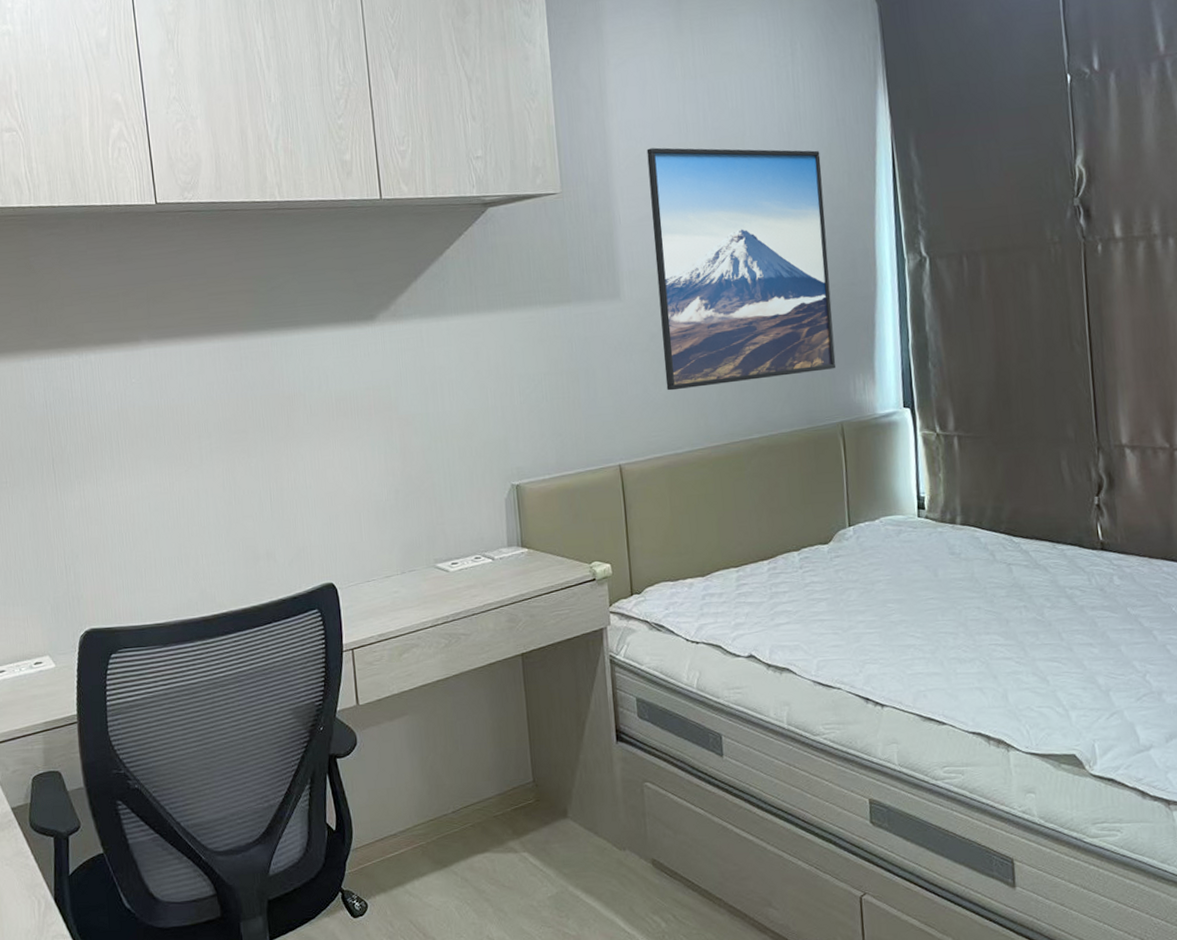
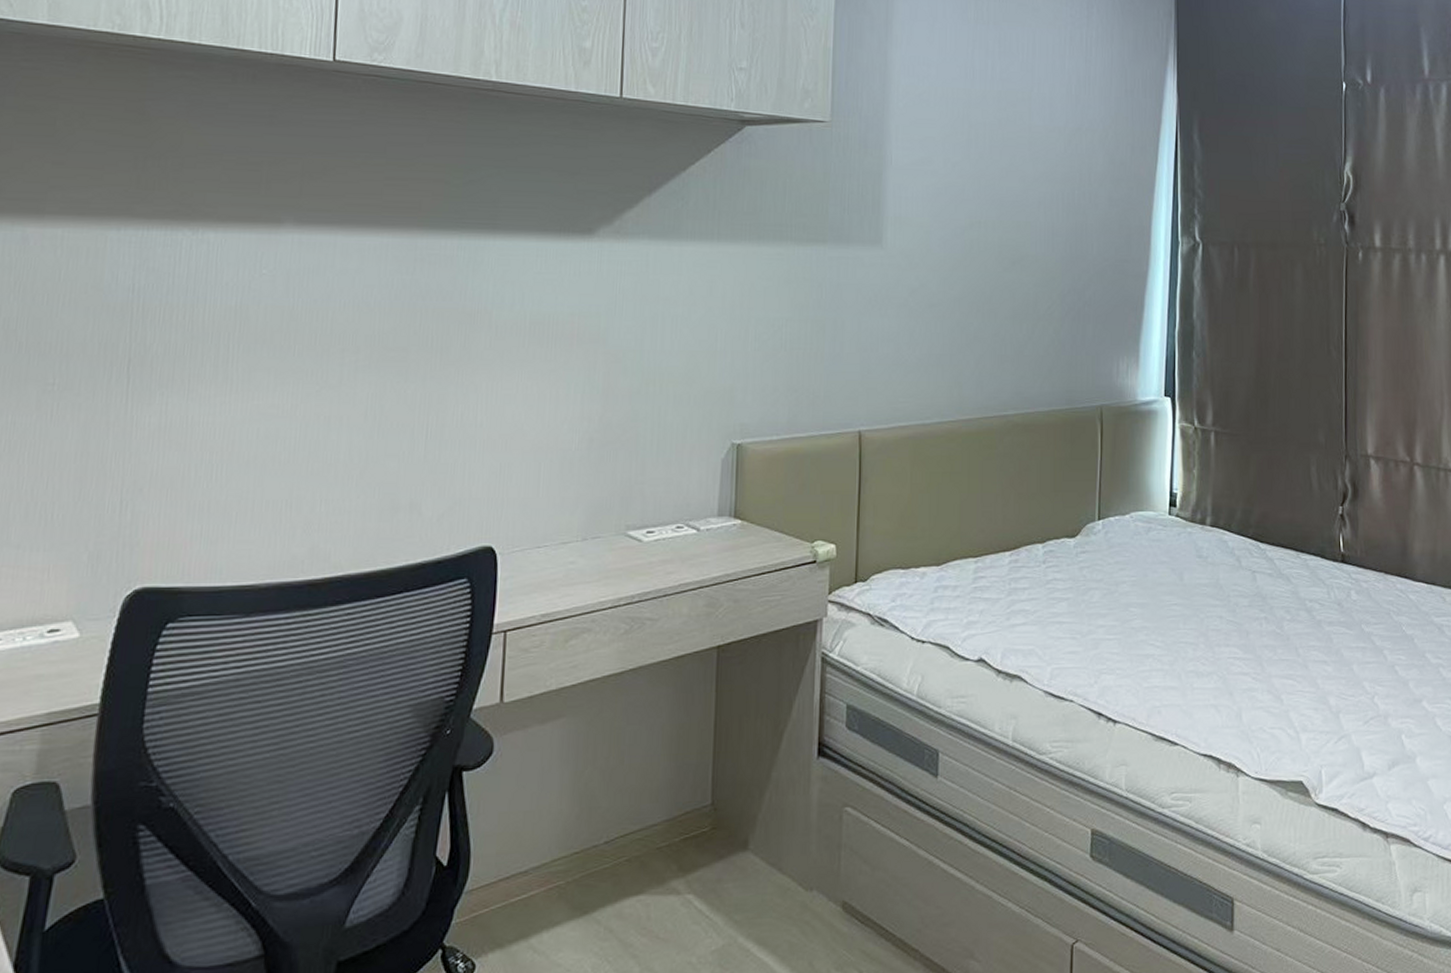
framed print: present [646,147,837,391] -> none [921,89,1106,354]

